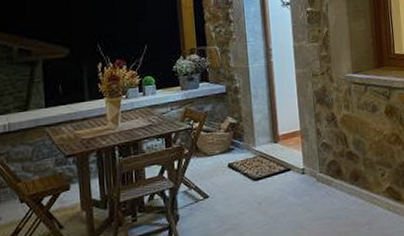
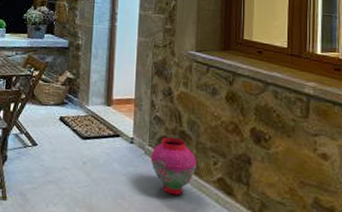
lantern: none [322,159,366,213] -> present [150,137,196,196]

